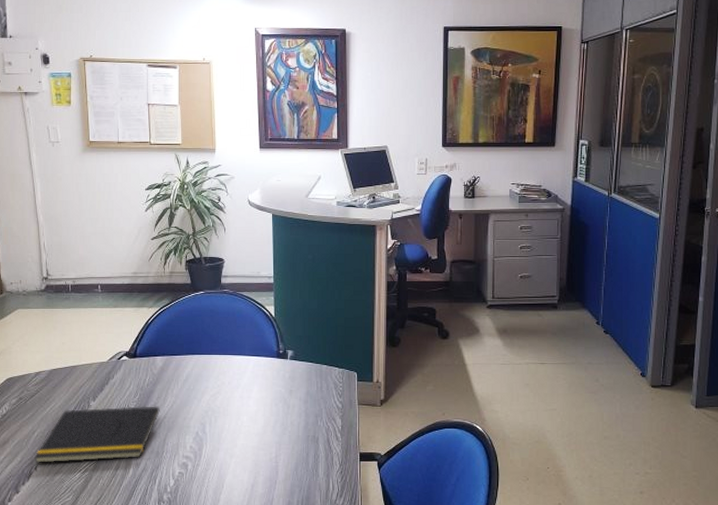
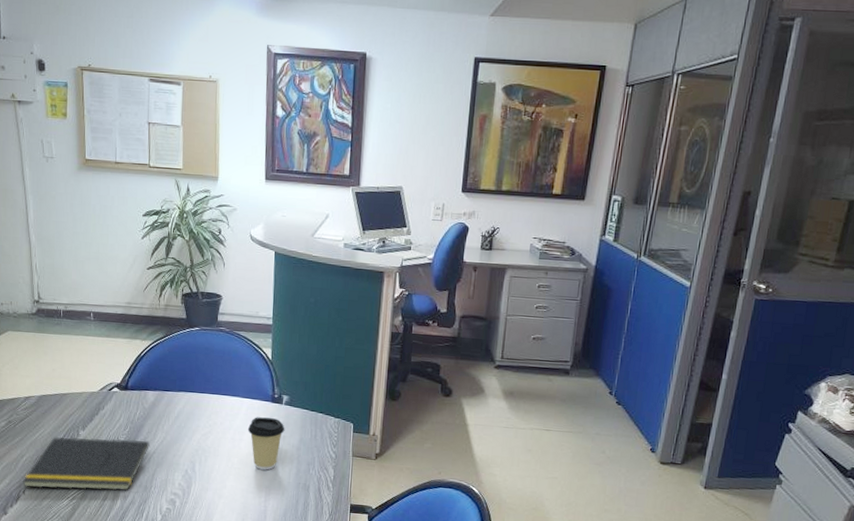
coffee cup: none [255,373,291,426] -> present [247,417,285,470]

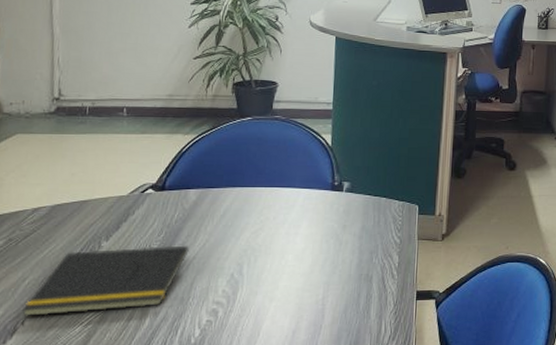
coffee cup: present [247,417,285,470] -> none [304,206,346,264]

